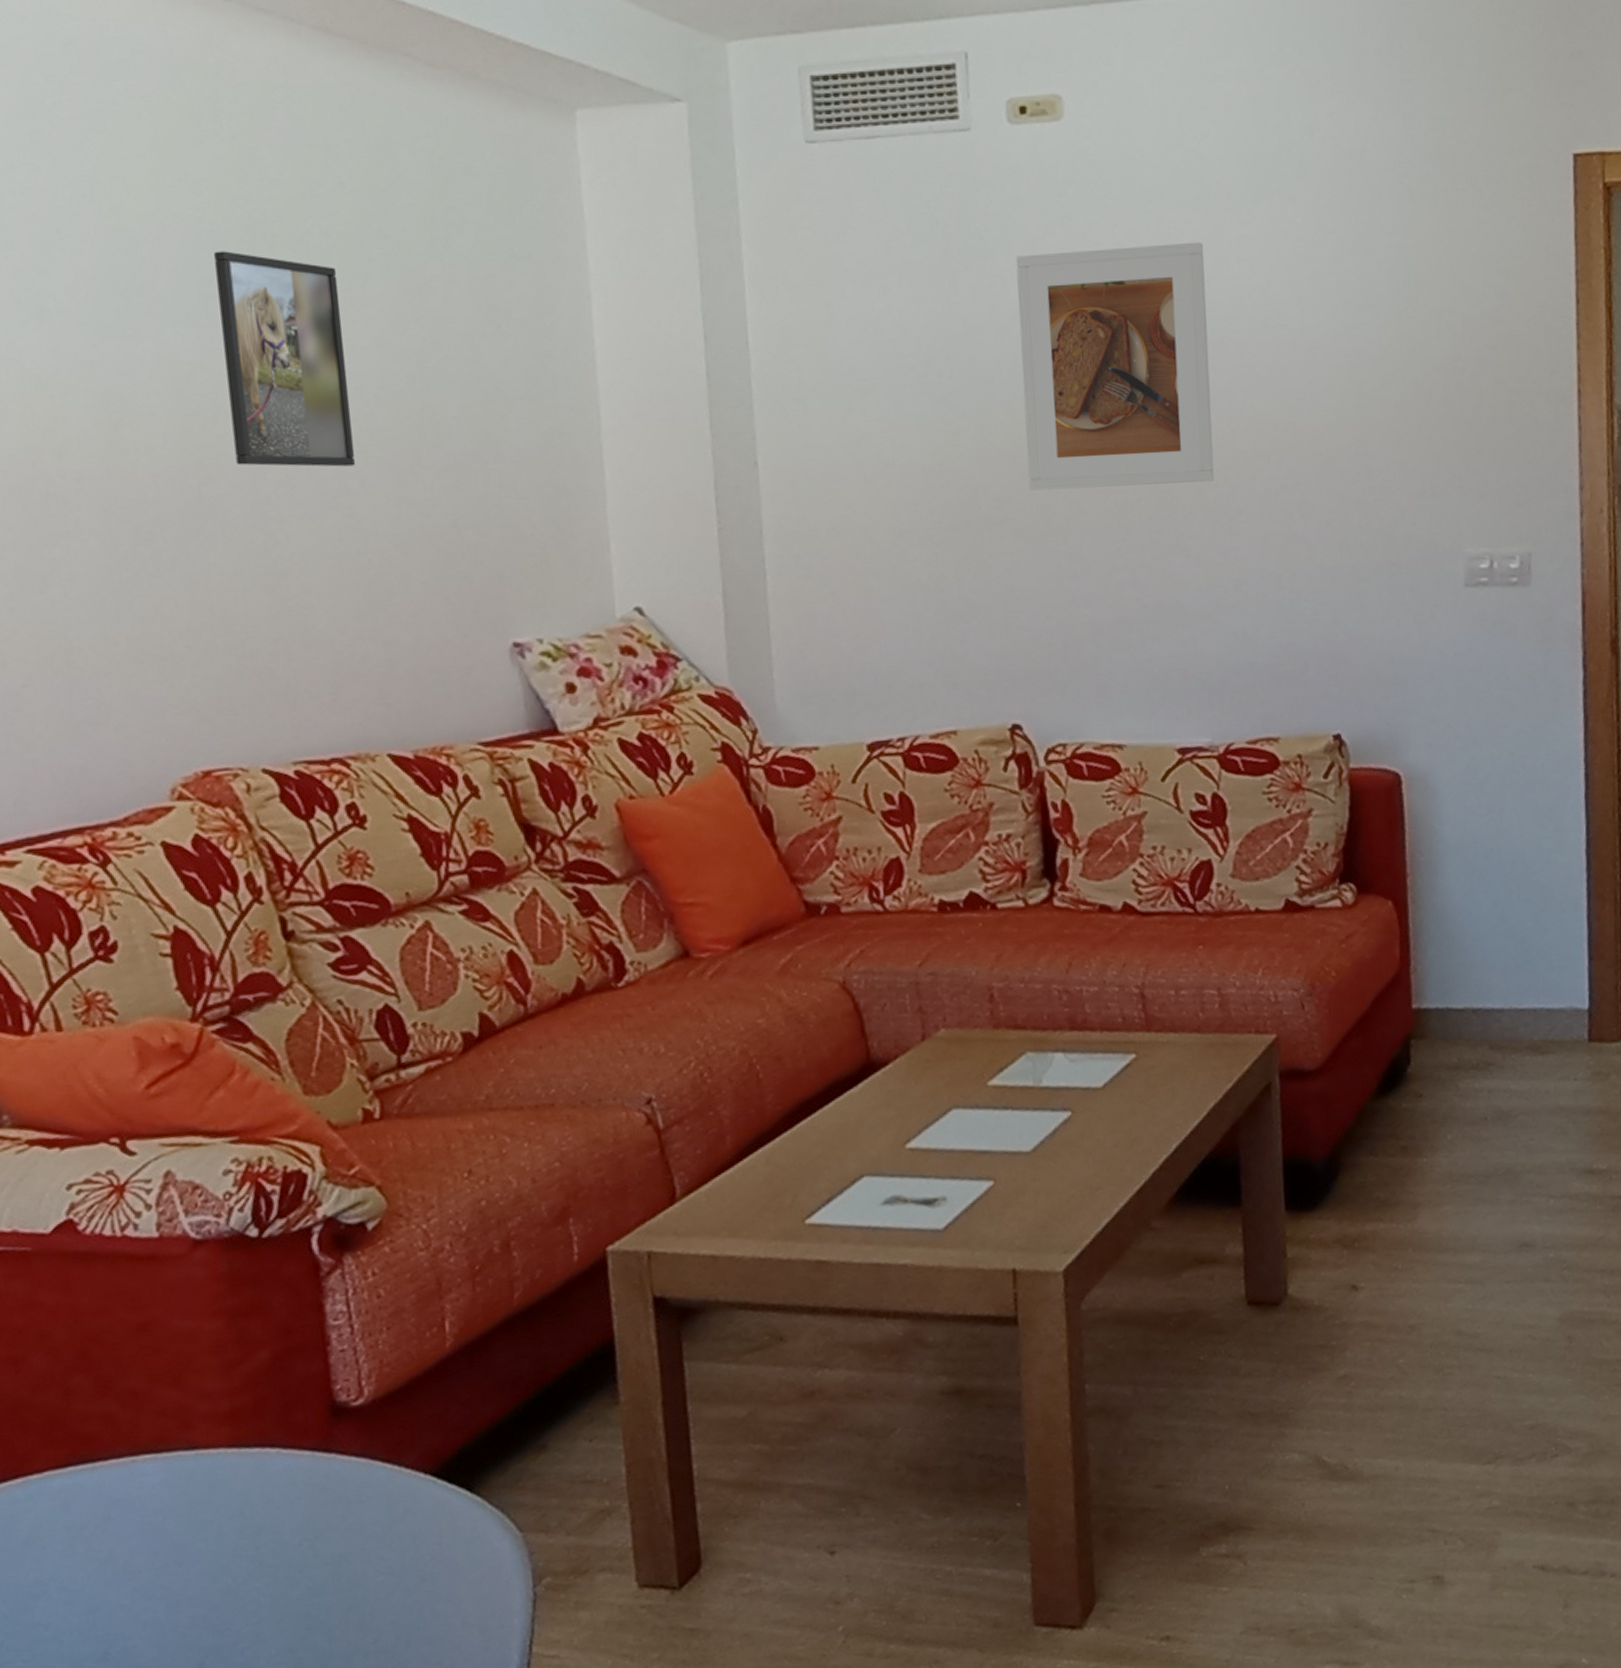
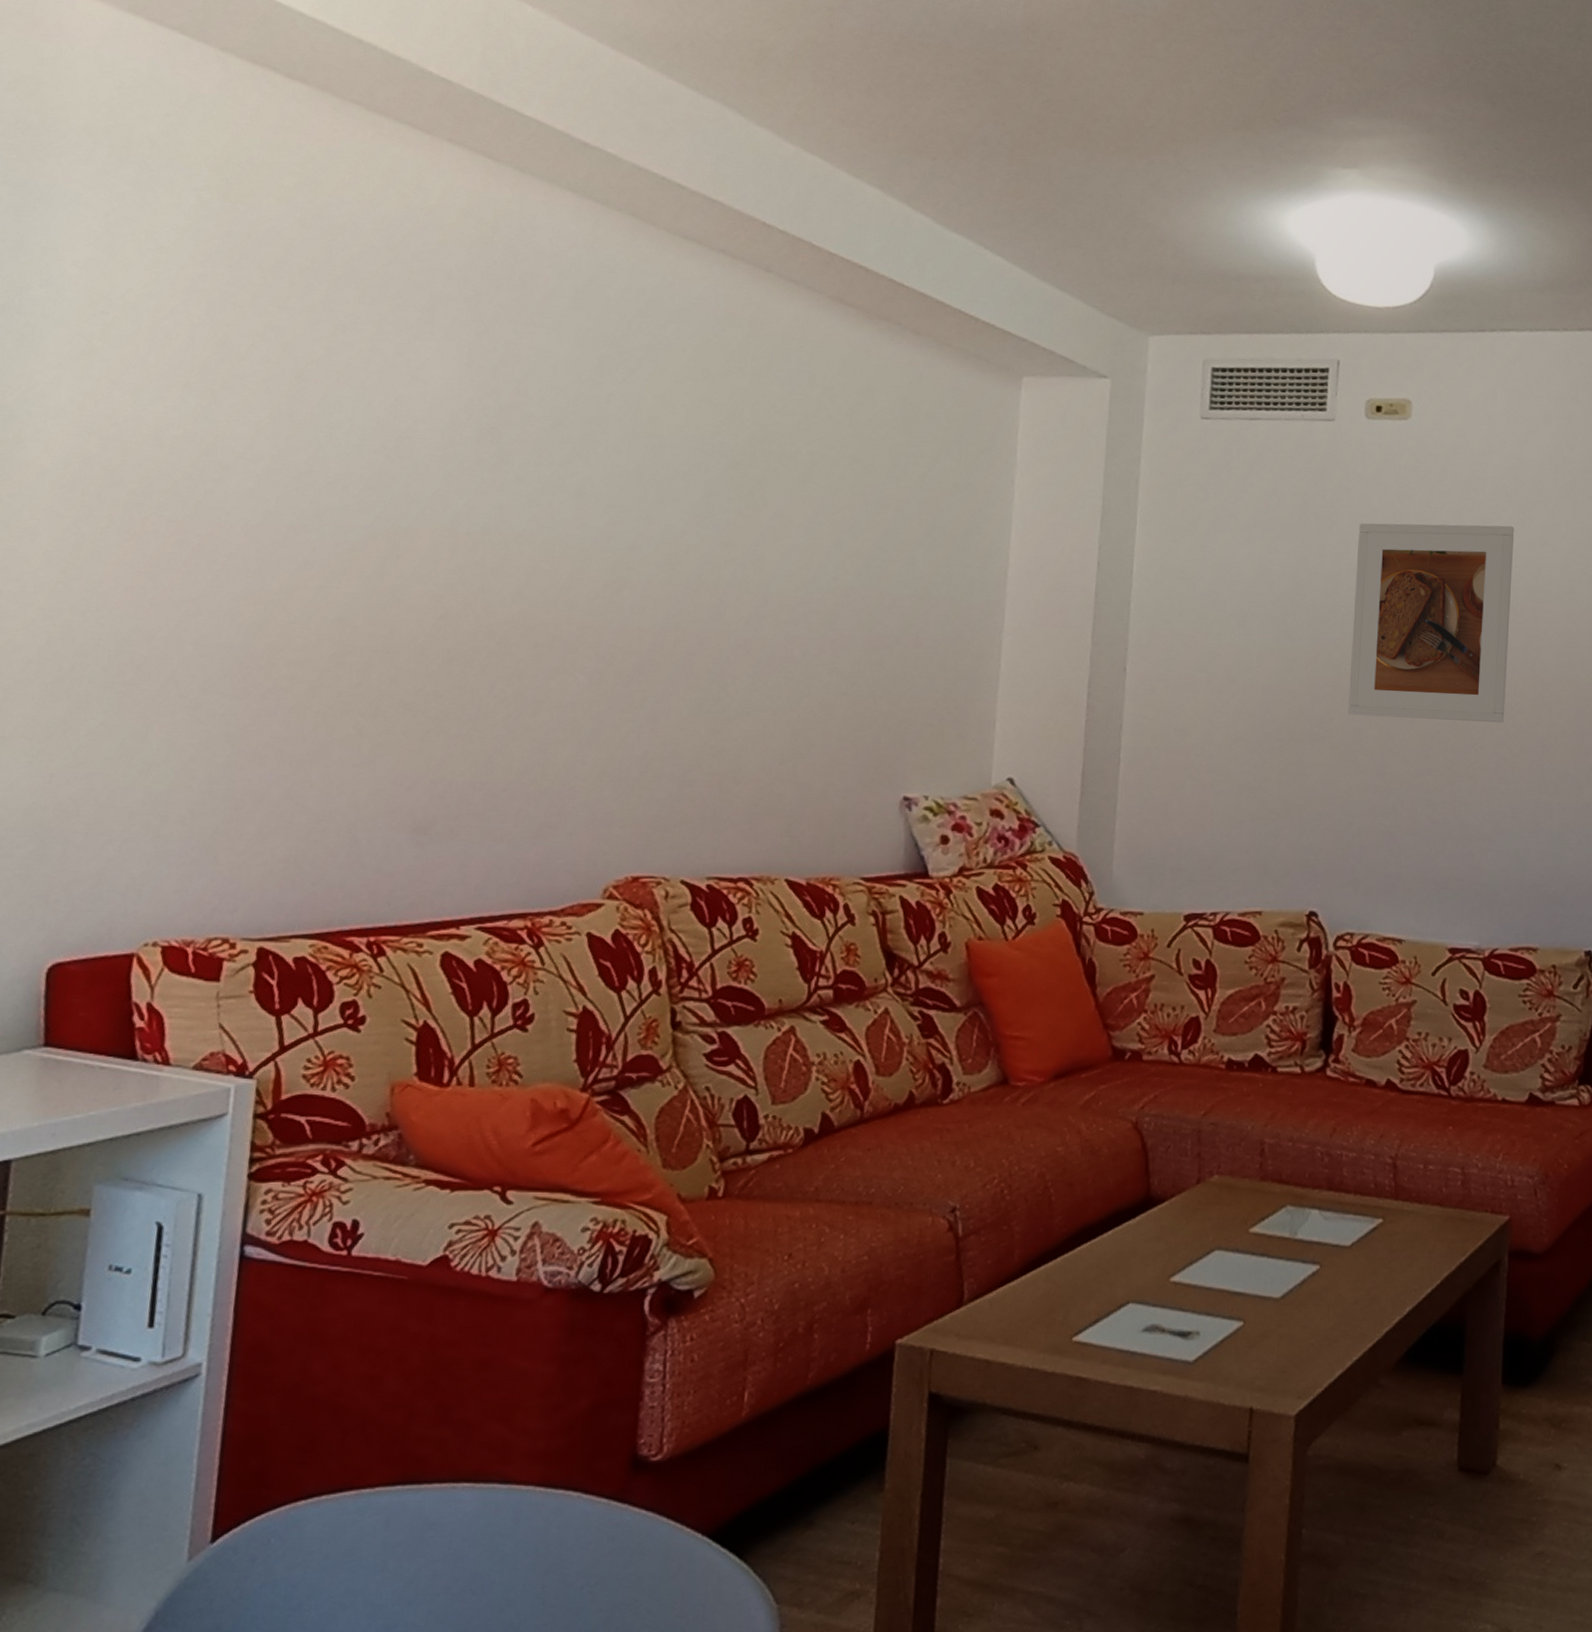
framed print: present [214,251,355,467] -> none [708,459,815,639]

